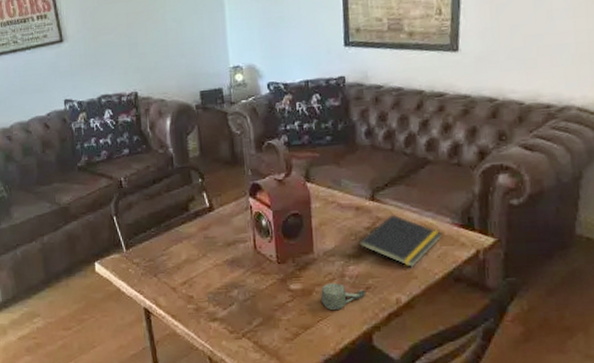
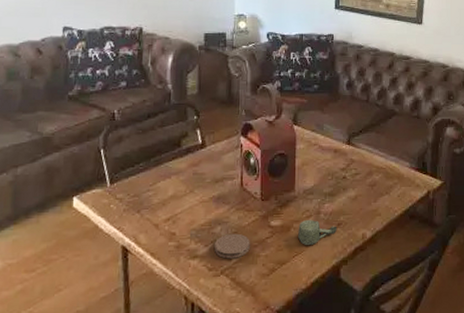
coaster: none [233,297,270,322] -> present [215,233,250,259]
notepad: present [358,214,443,267] -> none [334,157,403,205]

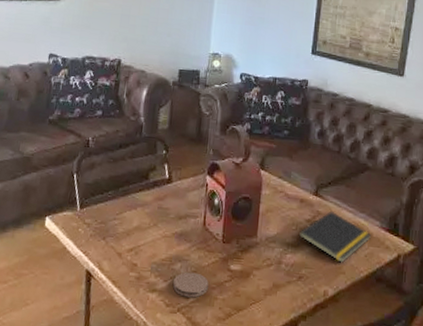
cup: present [298,219,337,246] -> none [257,268,298,296]
notepad: none [334,157,403,205] -> present [297,210,372,263]

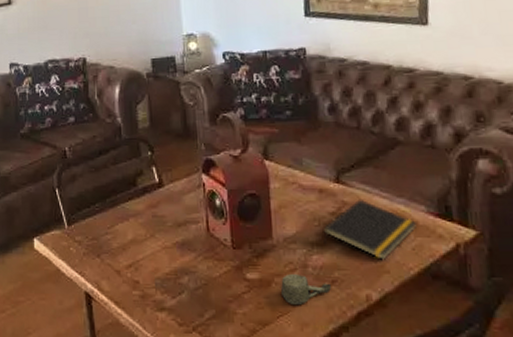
coaster: present [173,272,209,298] -> none [183,285,224,314]
cup: none [257,268,298,296] -> present [281,273,331,306]

